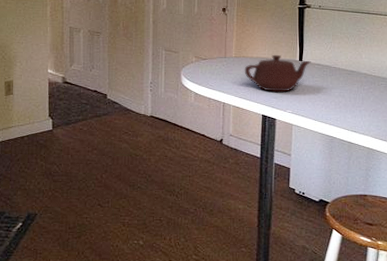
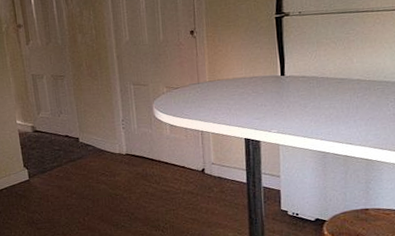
teapot: present [244,54,311,92] -> none [220,72,295,113]

